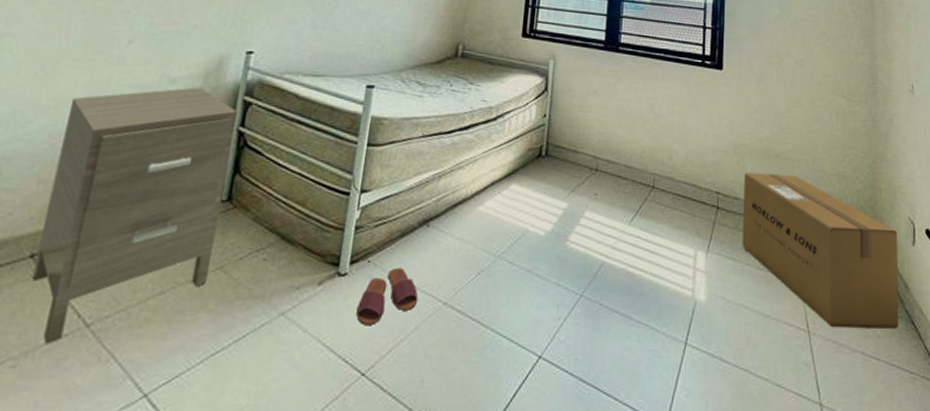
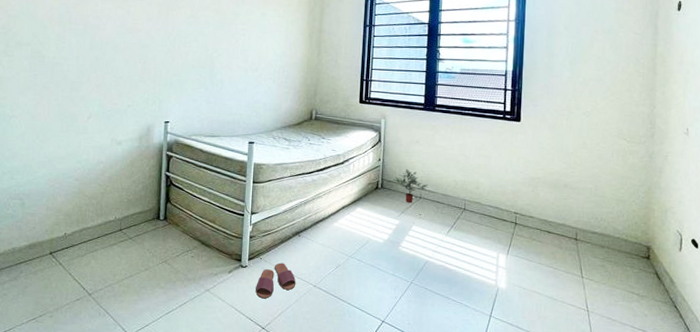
nightstand: present [32,87,238,344] -> none [53,147,164,305]
potted plant: none [561,129,608,178] -> present [393,169,429,203]
box: present [742,172,899,330] -> none [535,198,667,311]

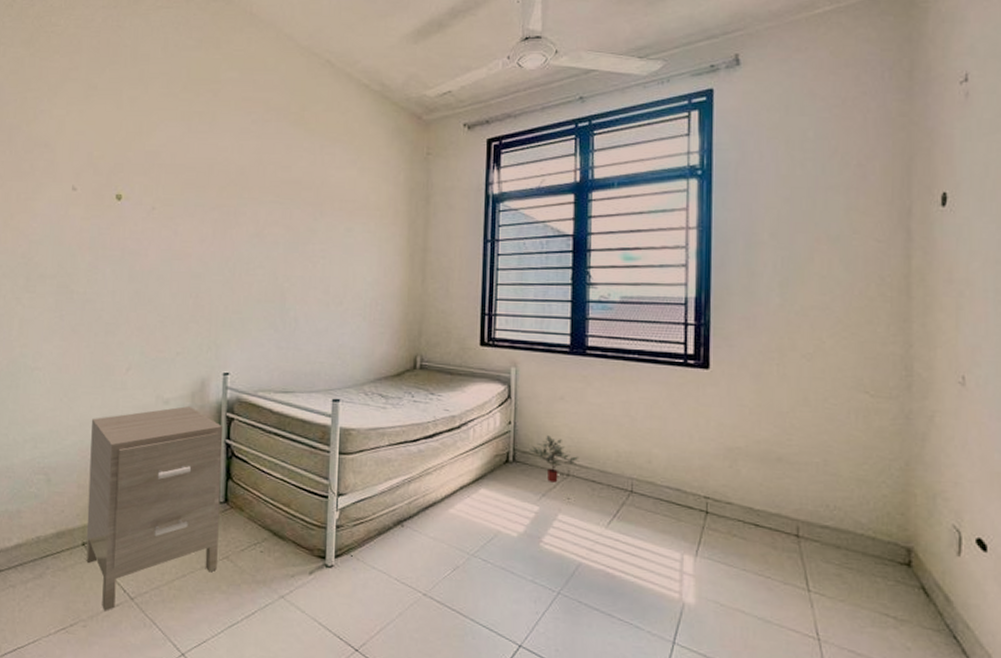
nightstand: none [53,147,164,305] -> present [86,406,223,611]
slippers: present [255,262,296,298] -> none [345,562,400,609]

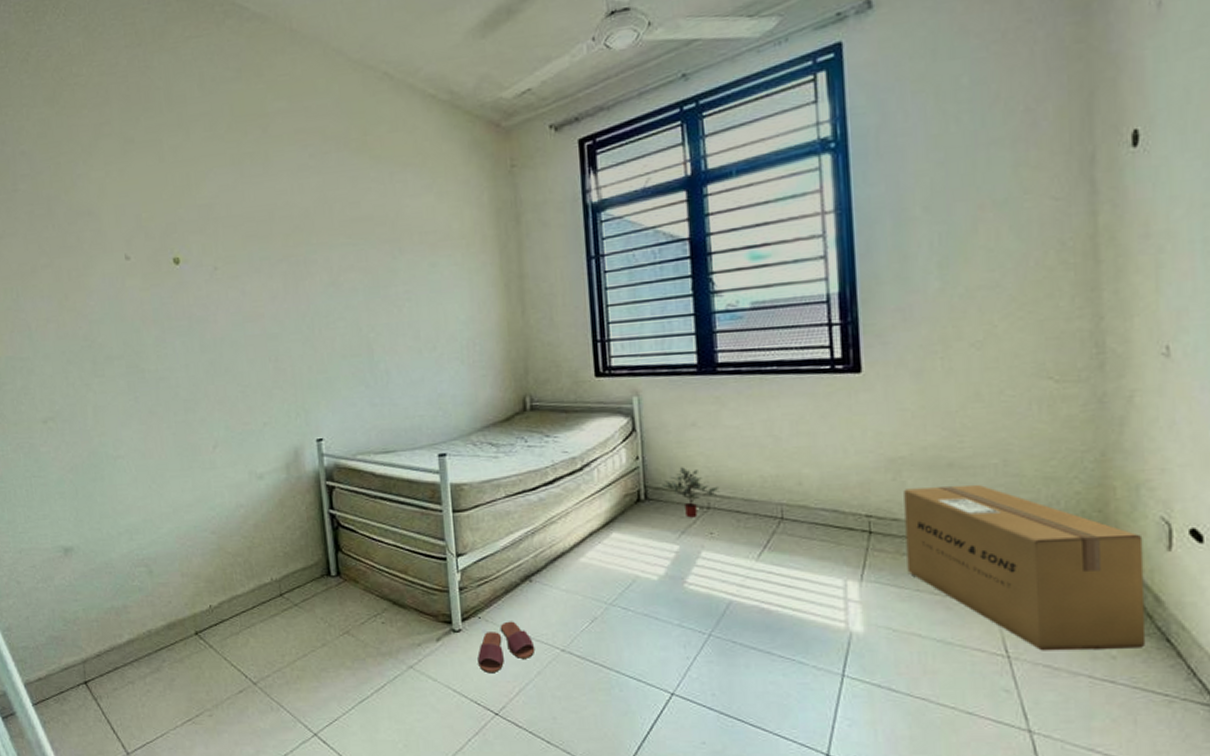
nightstand: present [86,406,223,611] -> none [184,479,338,699]
slippers: none [345,562,400,609] -> present [477,621,535,672]
box: none [737,476,937,643] -> present [904,484,1146,651]

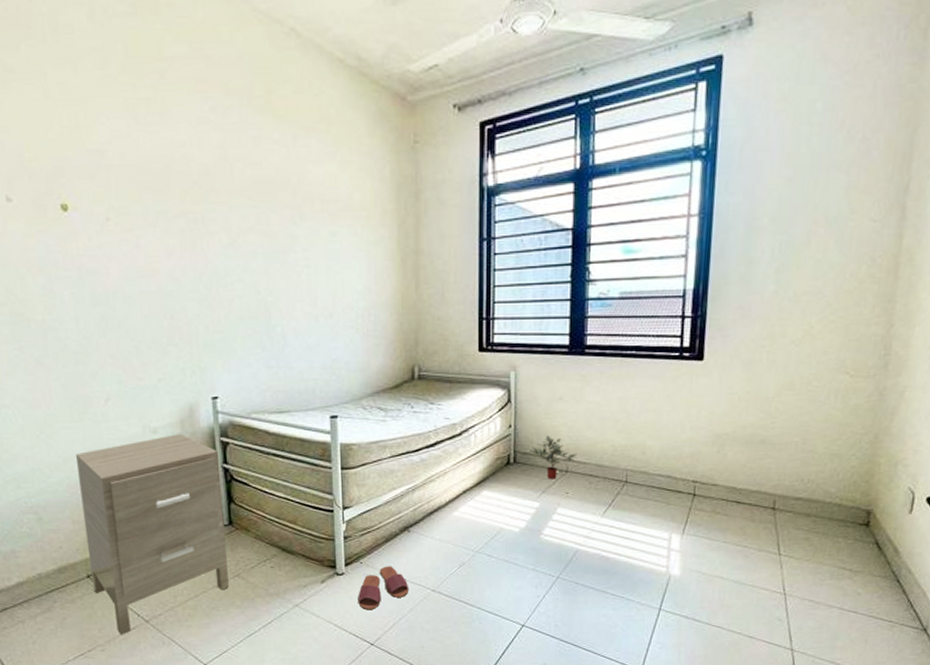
nightstand: none [184,479,338,699] -> present [75,434,229,635]
box: present [904,484,1146,651] -> none [719,458,894,590]

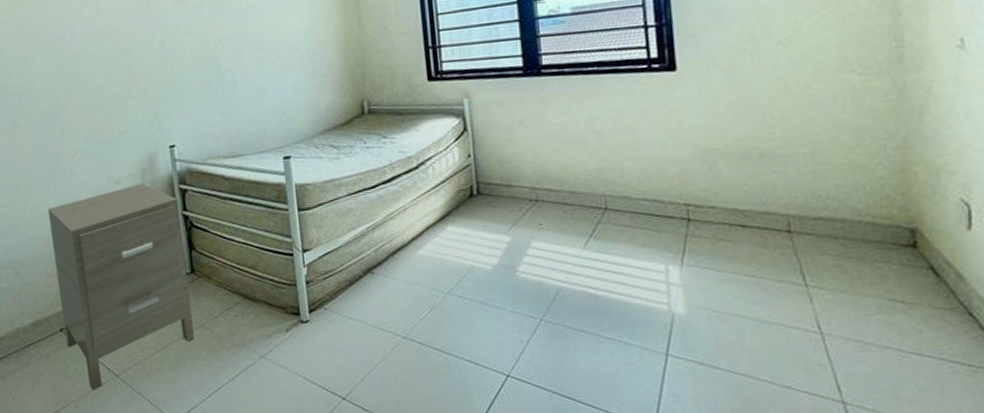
slippers: present [358,566,409,609] -> none [325,311,379,360]
potted plant: present [529,436,578,480] -> none [493,163,547,211]

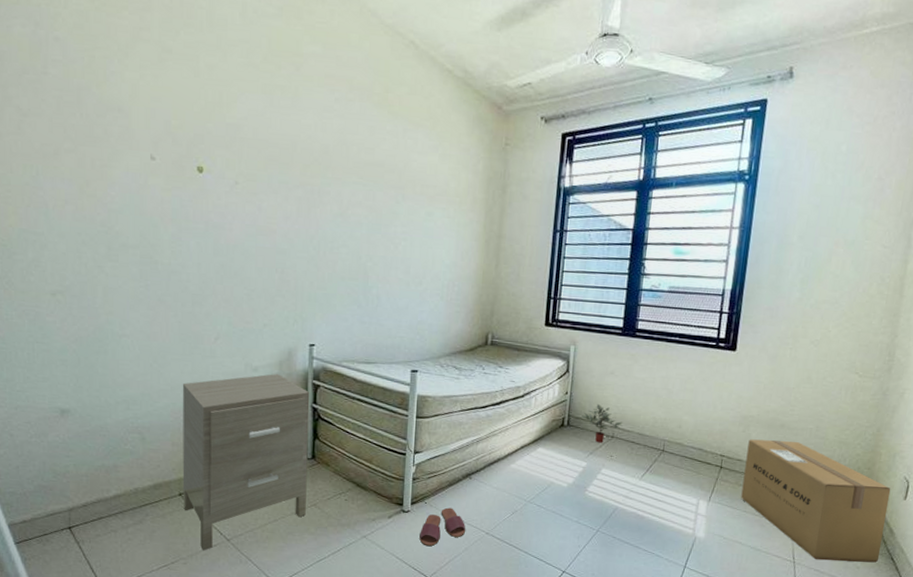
slippers: none [325,311,379,360] -> present [419,507,466,546]
potted plant: none [493,163,547,211] -> present [581,404,623,443]
box: none [719,172,950,327] -> present [741,439,891,563]

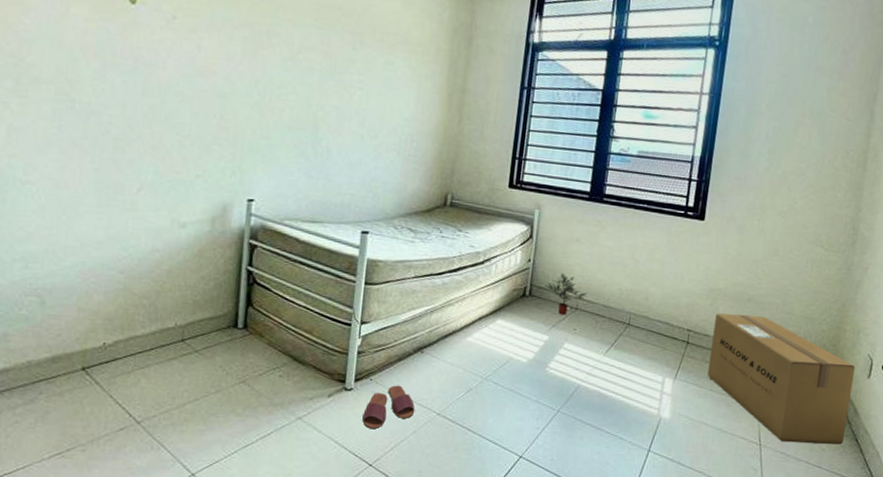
nightstand: present [182,374,310,551] -> none [86,231,246,435]

